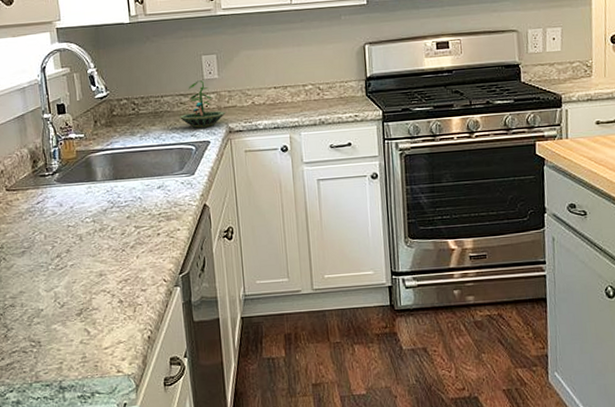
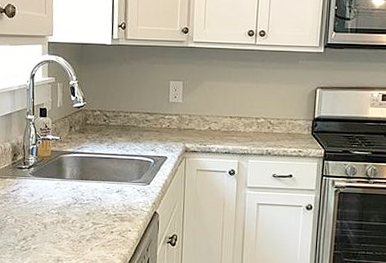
terrarium: present [179,80,226,128] -> none [143,102,184,144]

